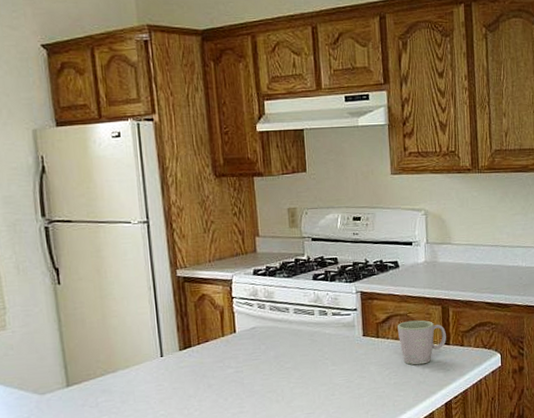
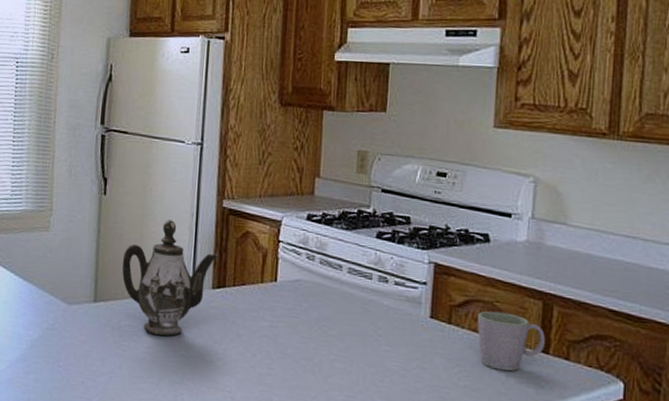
teapot: none [88,296,181,403] -> present [121,219,219,336]

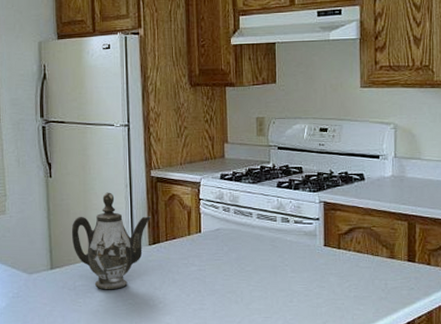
mug: present [477,310,545,372] -> none [359,234,412,280]

